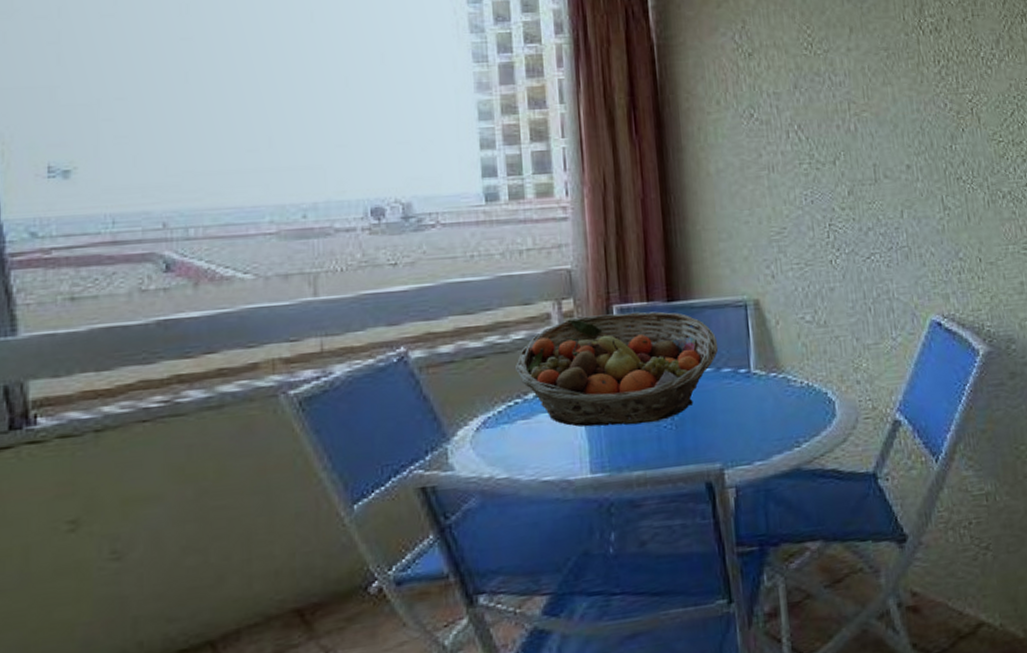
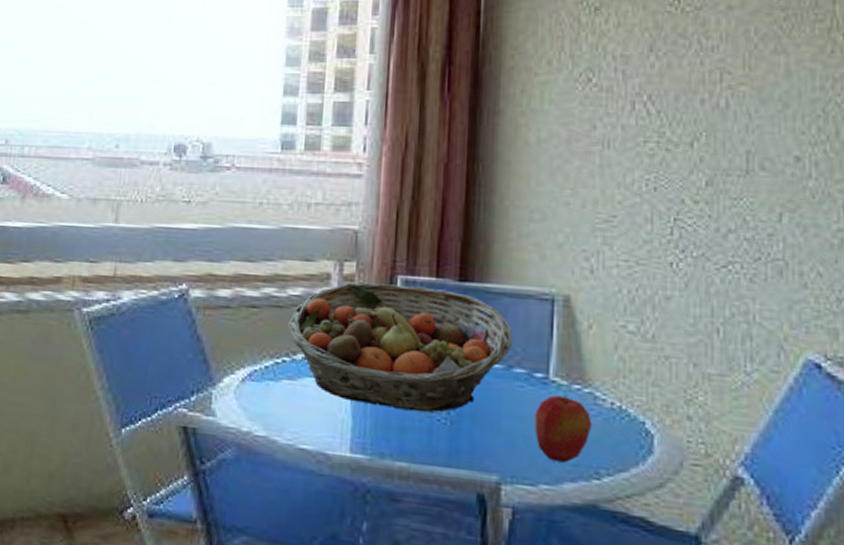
apple: none [743,383,789,440] -> present [535,395,592,463]

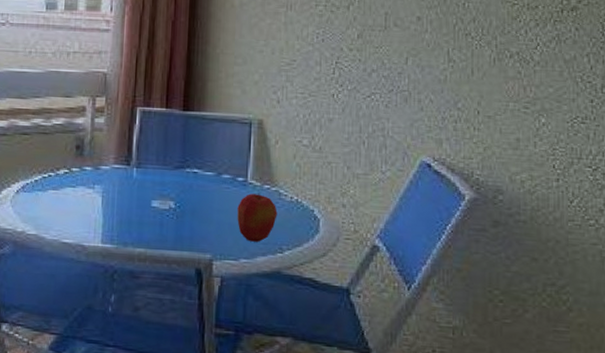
fruit basket: present [288,282,513,413] -> none [53,113,222,211]

